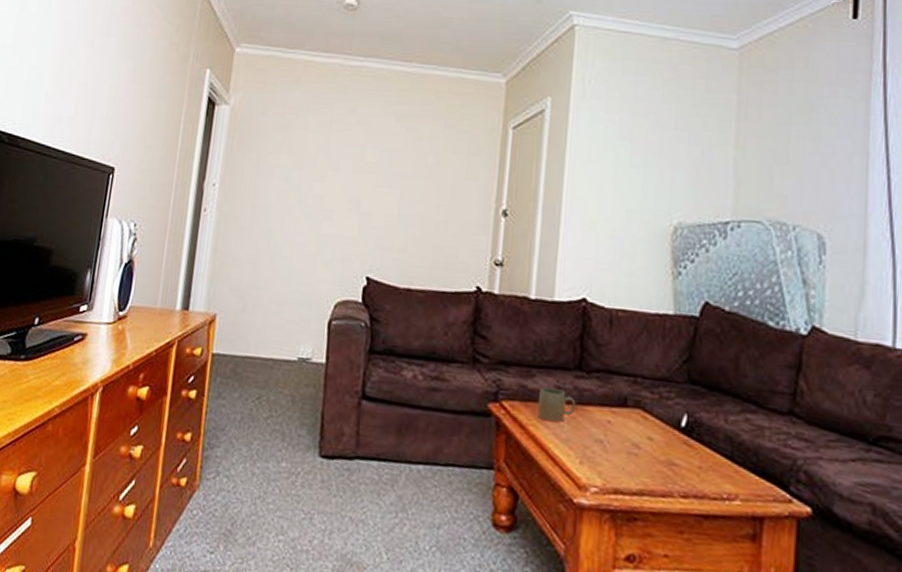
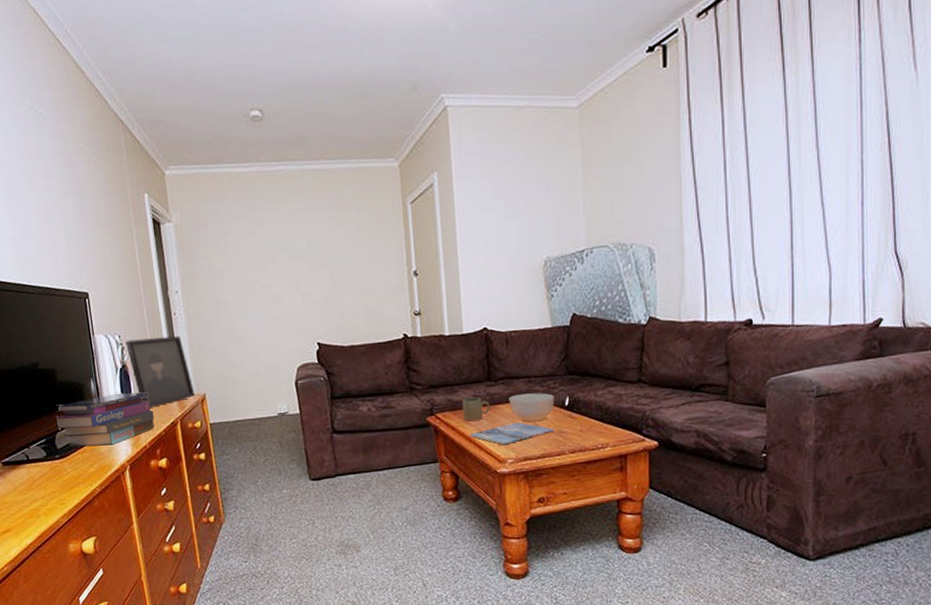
books: none [33,292,150,357] -> present [55,392,155,448]
picture frame: none [137,231,205,319] -> present [125,336,196,408]
magazine: none [541,435,662,466] -> present [469,422,555,445]
bowl: none [603,396,667,442] -> present [509,392,555,423]

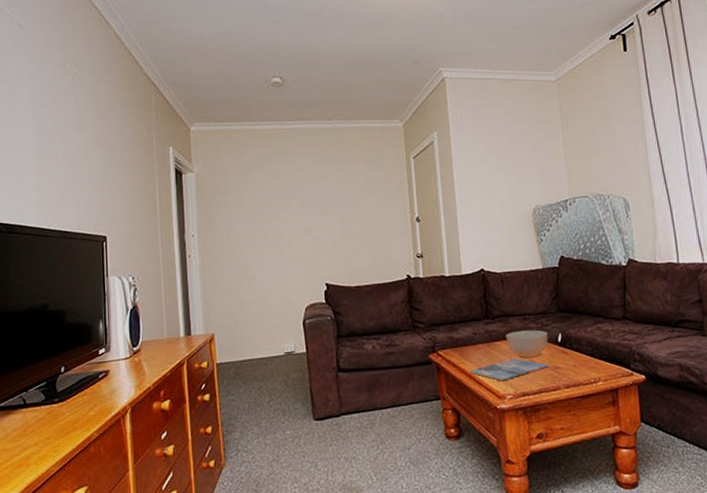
books: present [55,392,155,448] -> none [59,332,161,391]
picture frame: present [125,336,196,408] -> none [139,277,204,348]
mug: present [461,397,490,422] -> none [462,334,489,359]

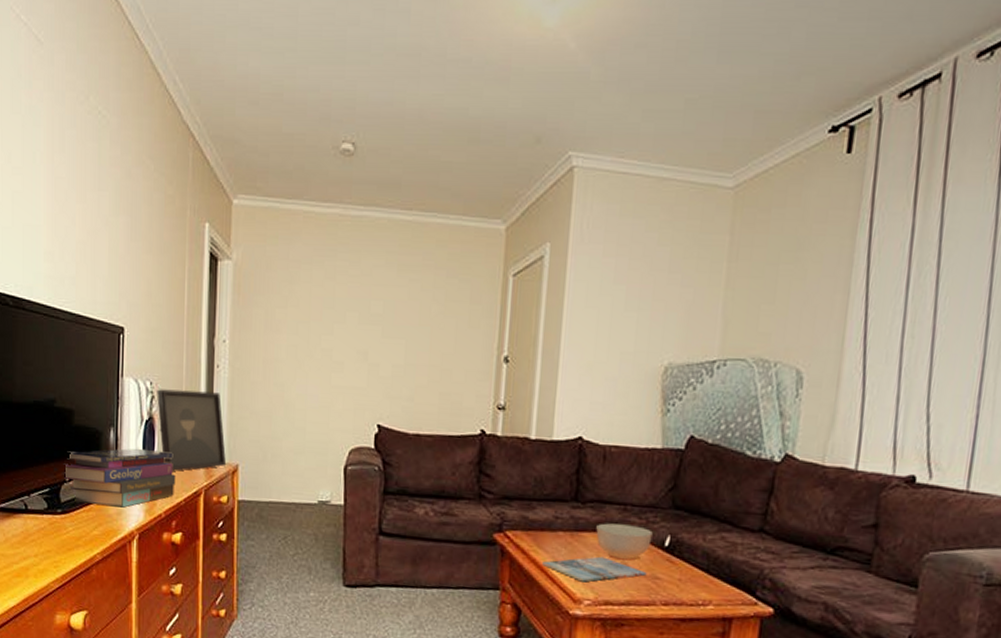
books: none [59,332,161,391] -> present [64,448,176,508]
picture frame: none [139,277,204,348] -> present [157,389,227,471]

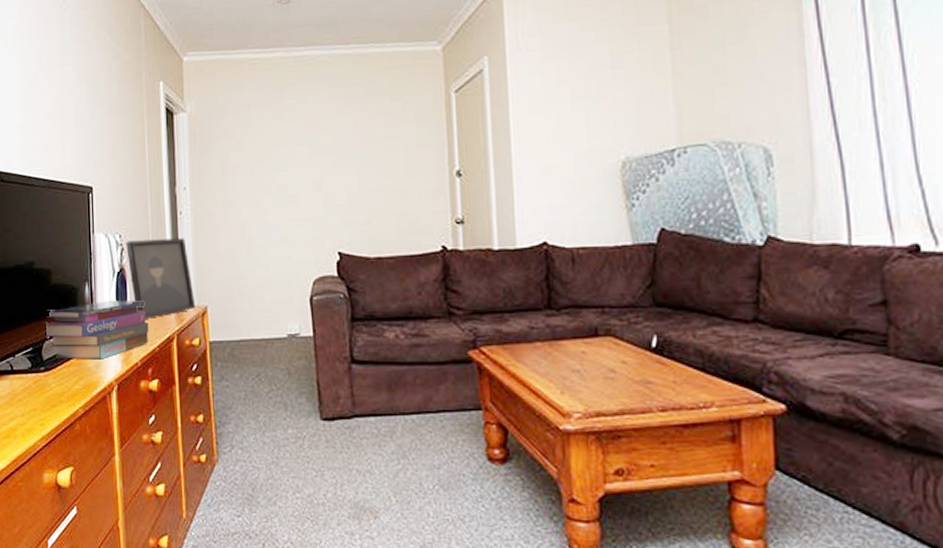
magazine: present [541,556,647,582] -> none [522,365,637,394]
bowl: present [596,523,653,561] -> none [575,328,637,366]

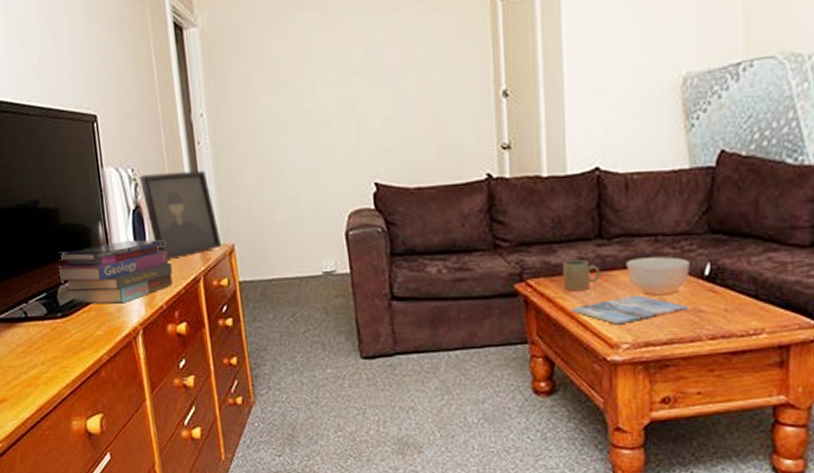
mug: none [513,329,550,360] -> present [562,260,600,292]
magazine: none [522,365,637,394] -> present [570,295,688,325]
bowl: none [575,328,637,366] -> present [626,256,690,296]

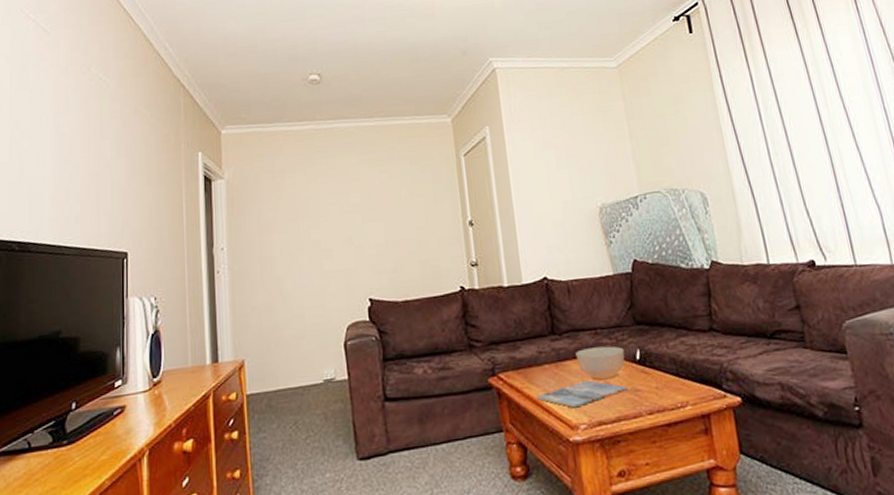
books: present [57,240,173,305] -> none [70,360,184,431]
picture frame: present [140,171,222,259] -> none [161,296,233,378]
mug: present [562,260,600,292] -> none [525,353,557,382]

